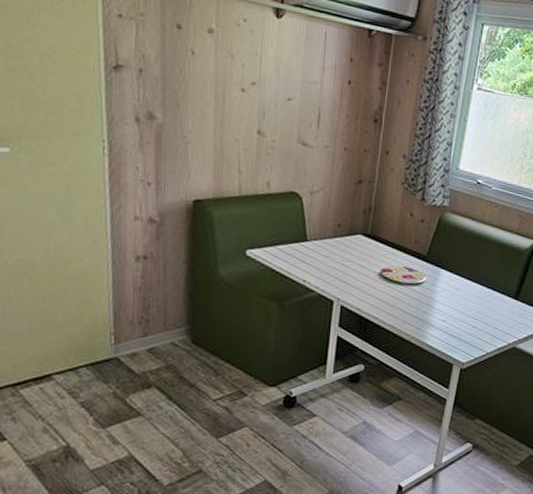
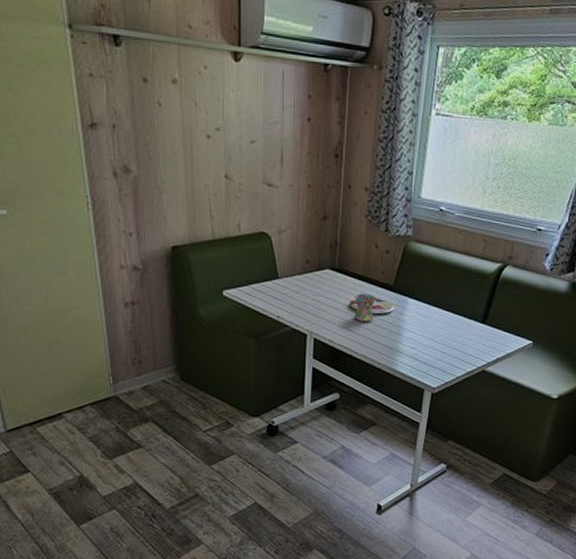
mug: none [383,261,409,292] -> present [352,293,377,322]

